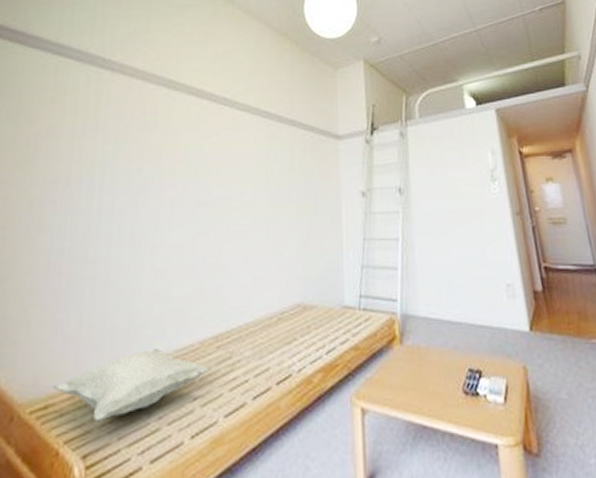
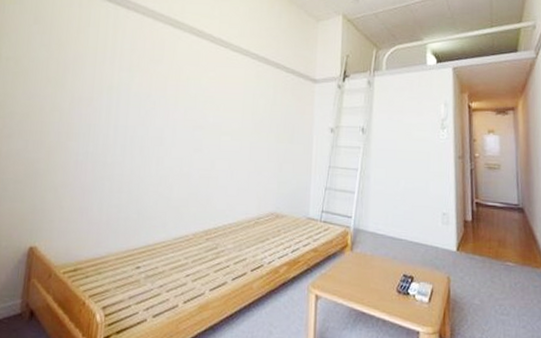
cushion: present [53,349,211,422] -> none [81,235,201,284]

